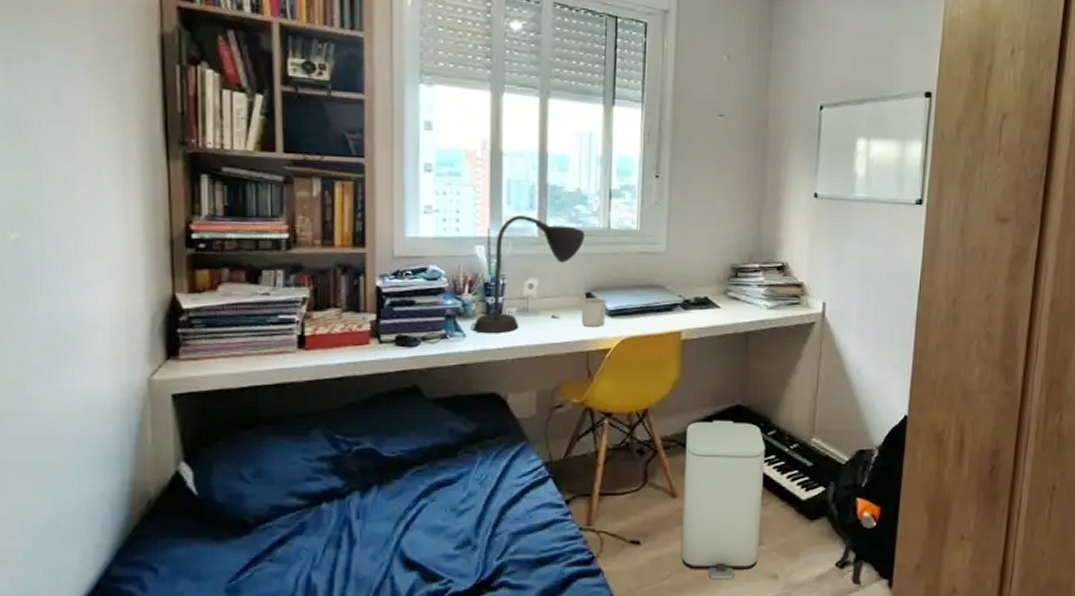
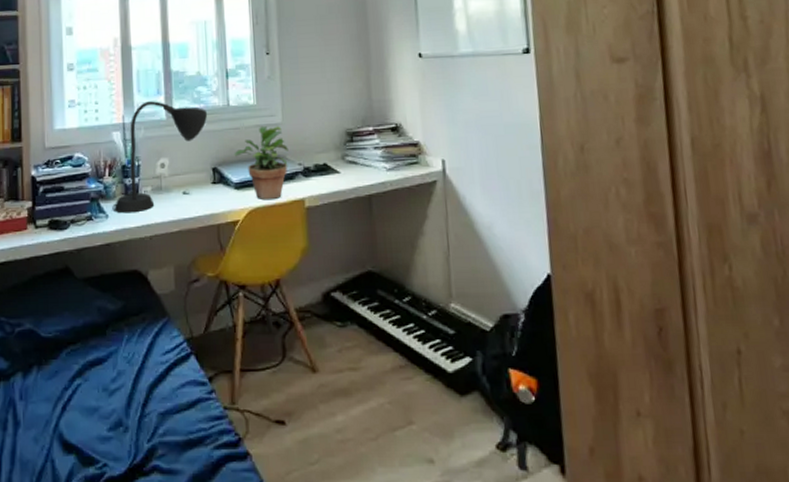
mug: present [581,298,607,328] -> none [208,172,233,201]
potted plant: none [611,253,670,330] -> present [234,125,289,201]
pedal bin: present [680,420,765,579] -> none [319,287,410,464]

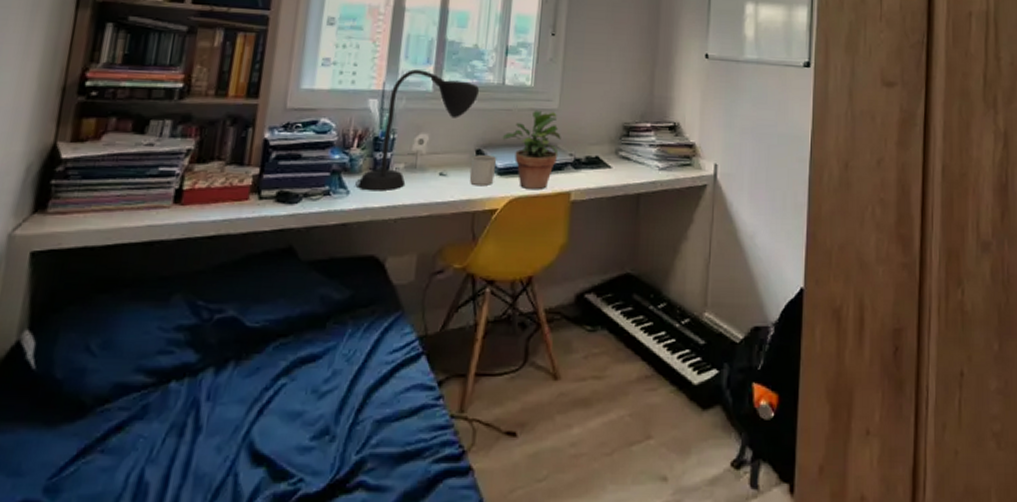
mug: none [208,172,233,201] -> present [469,155,497,187]

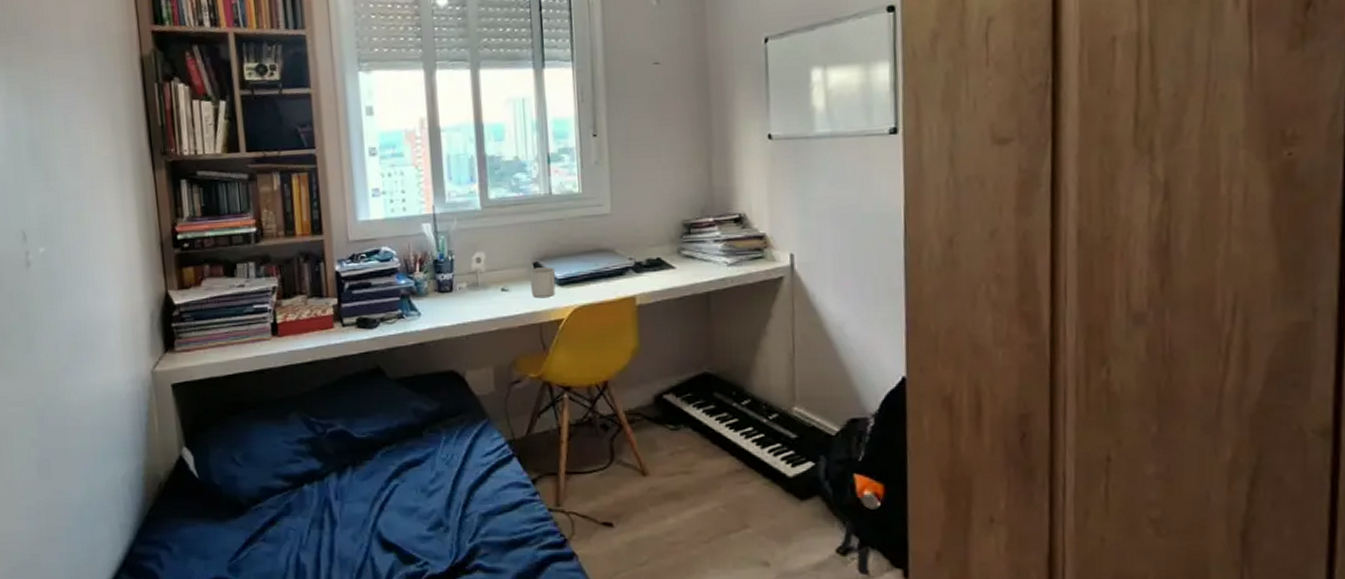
desk lamp: present [355,69,480,190] -> none [424,189,528,310]
potted plant: present [502,109,561,190] -> none [557,216,618,298]

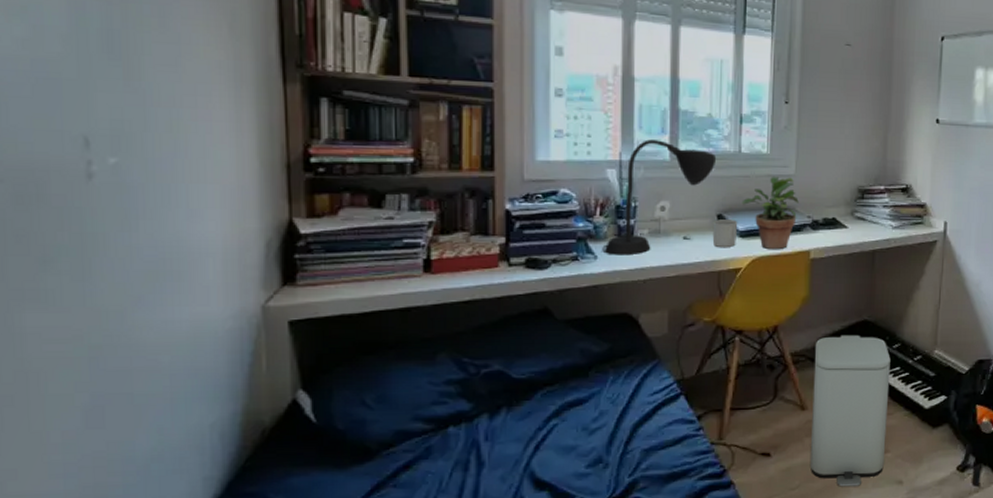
desk lamp: none [424,189,528,310] -> present [602,139,717,254]
potted plant: none [557,216,618,298] -> present [741,176,799,250]
pedal bin: none [650,390,745,566] -> present [809,335,891,487]

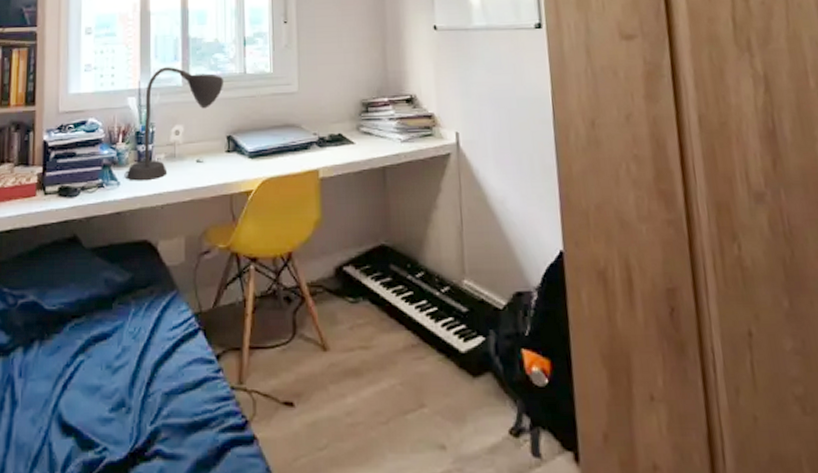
mug: present [712,219,738,248] -> none [223,140,247,170]
potted plant: present [741,176,799,250] -> none [249,94,304,170]
pedal bin: present [809,335,891,487] -> none [331,262,422,450]

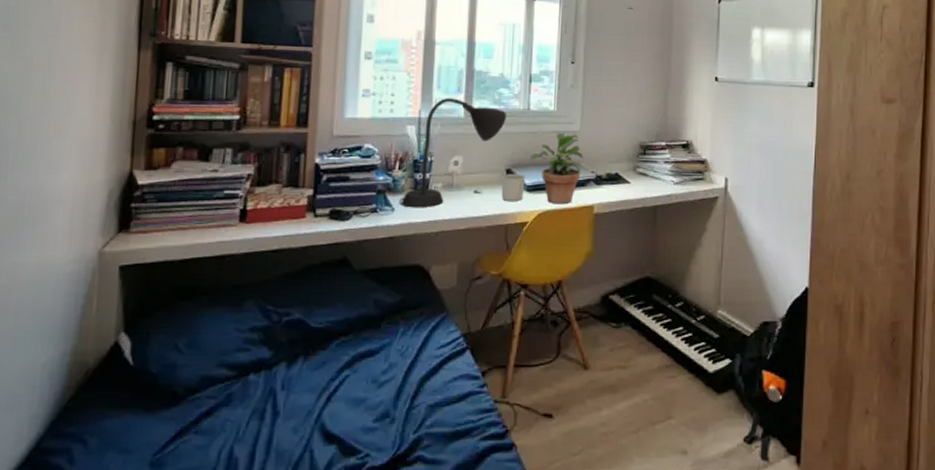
mug: none [223,140,247,170] -> present [501,174,526,202]
potted plant: none [249,94,304,170] -> present [529,132,583,205]

